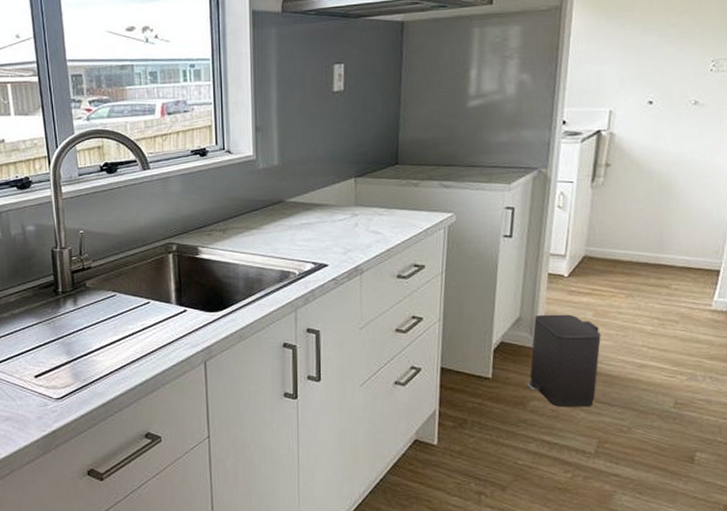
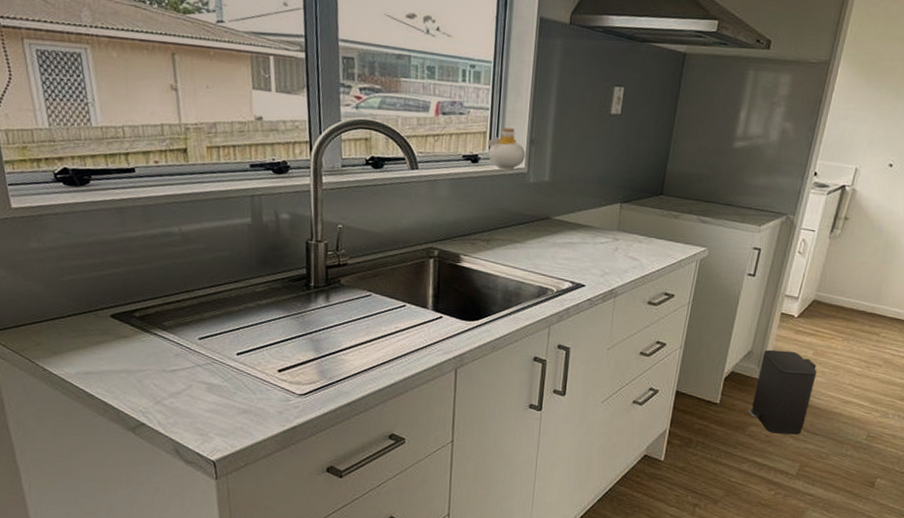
bottle: none [214,119,252,160] -> present [487,127,526,171]

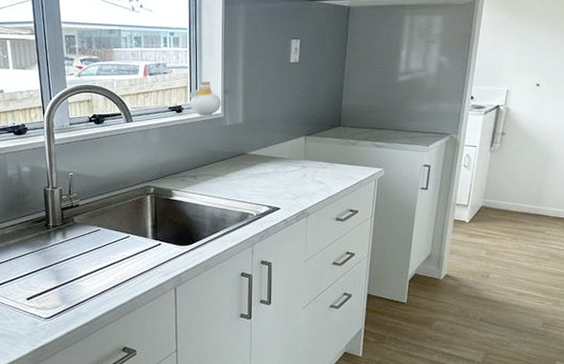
pedal bin: present [747,349,817,435] -> none [432,252,491,326]

